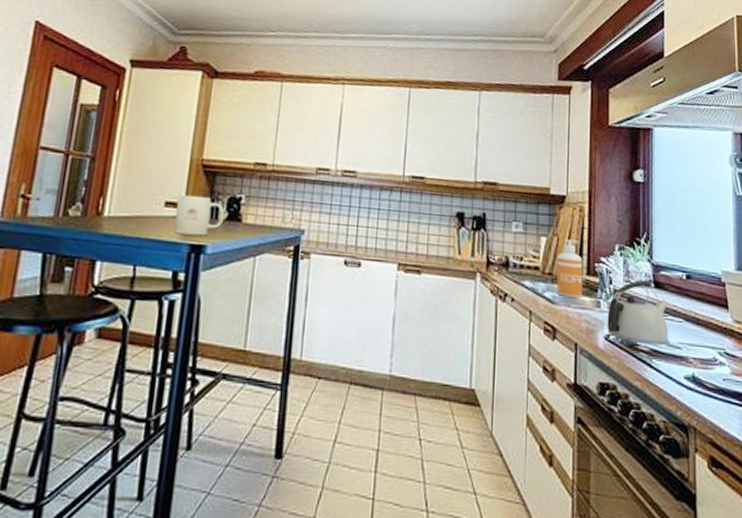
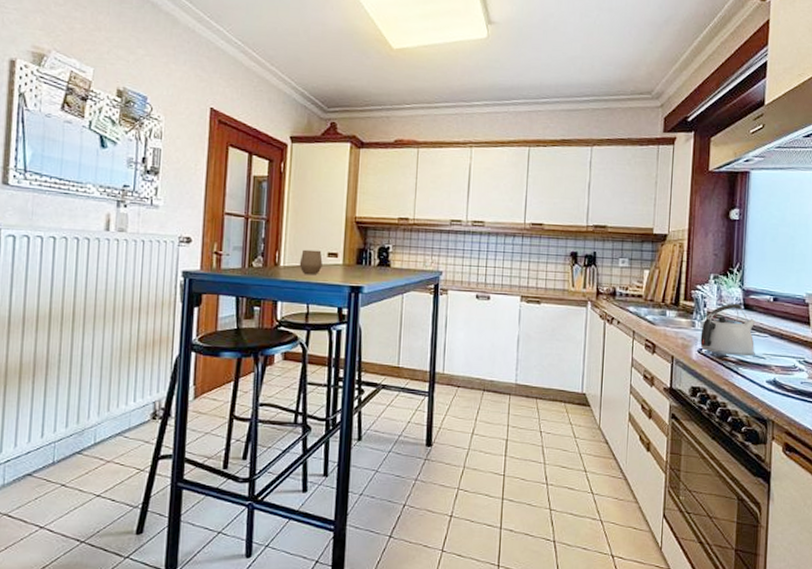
cup: none [128,196,158,228] -> present [299,249,323,274]
mug: present [174,194,225,236] -> none [337,246,377,279]
soap dispenser: present [556,239,583,298] -> none [656,271,681,319]

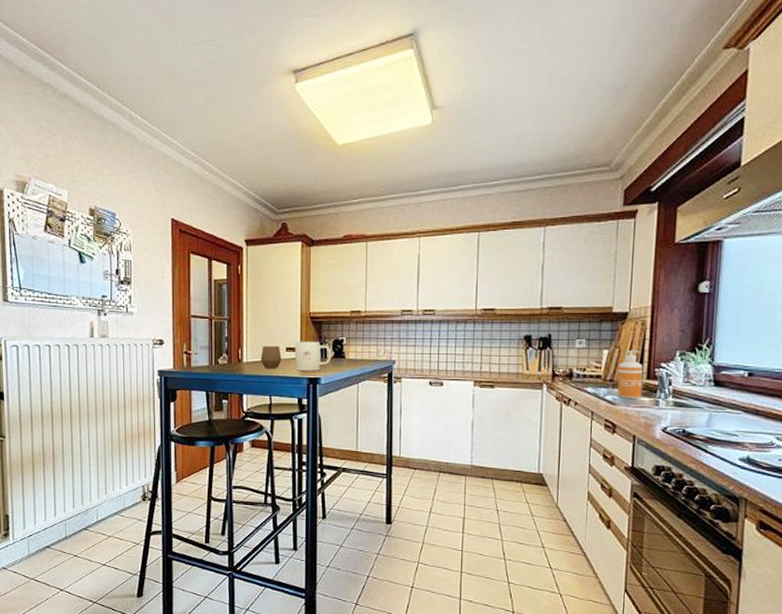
mug: none [337,246,377,279] -> present [295,341,332,371]
soap dispenser: none [656,271,681,319] -> present [616,350,644,398]
kettle: present [700,303,756,357] -> none [664,380,728,435]

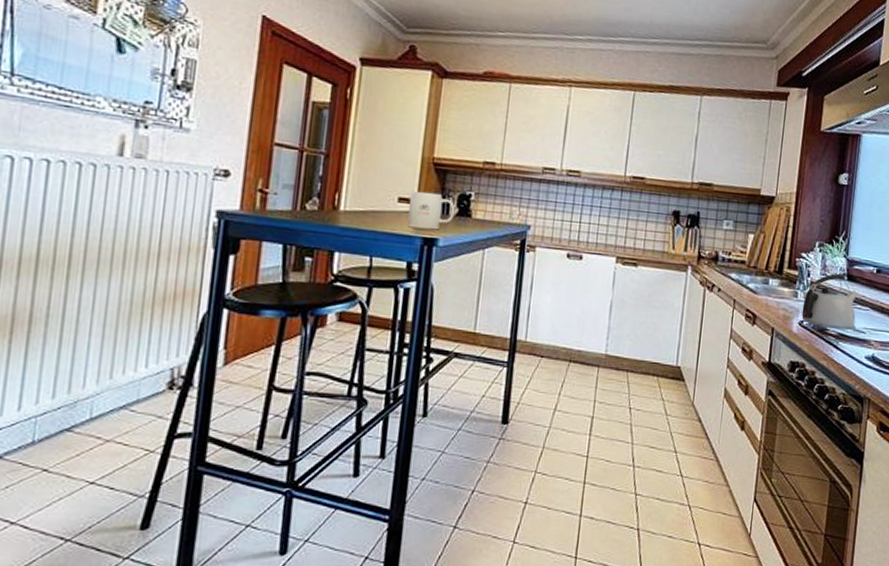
cup: present [260,345,282,368] -> none [363,192,392,222]
soap dispenser: present [616,350,644,398] -> none [759,236,786,289]
kettle: none [664,380,728,435] -> present [801,273,858,331]

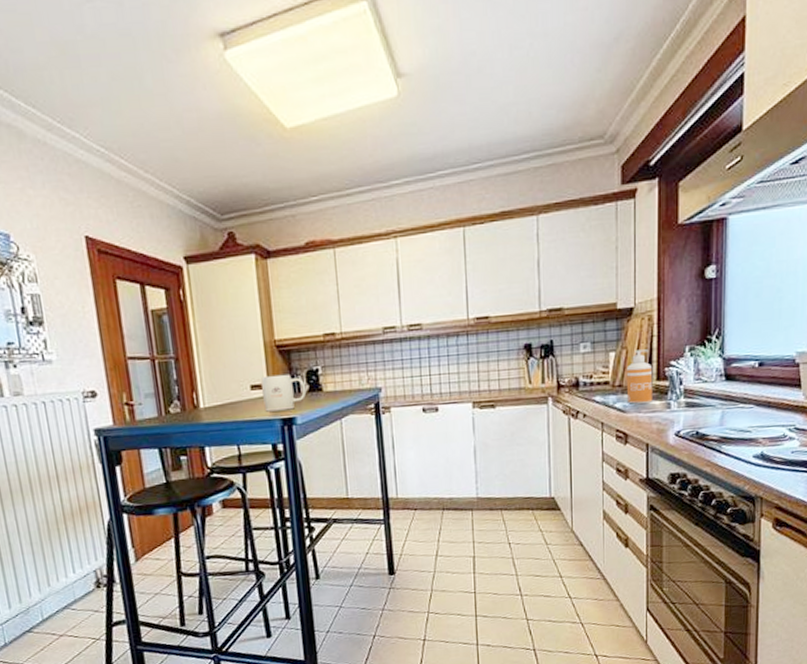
soap dispenser: none [759,236,786,289] -> present [626,349,653,404]
kettle: present [801,273,858,331] -> none [677,374,740,436]

